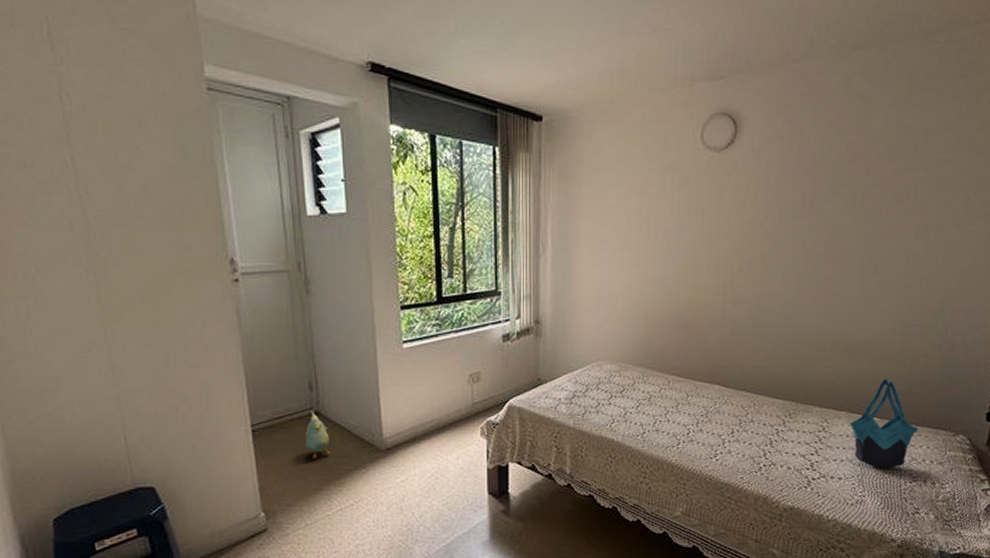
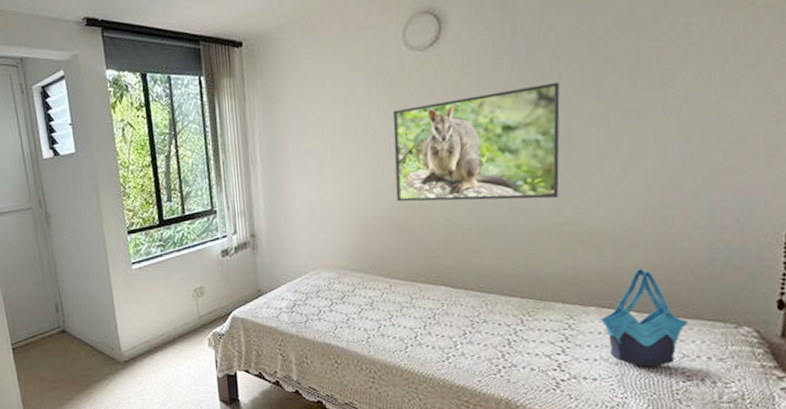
plush toy: present [304,409,330,459] -> none [55,328,77,372]
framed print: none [681,198,835,307] -> present [392,82,560,202]

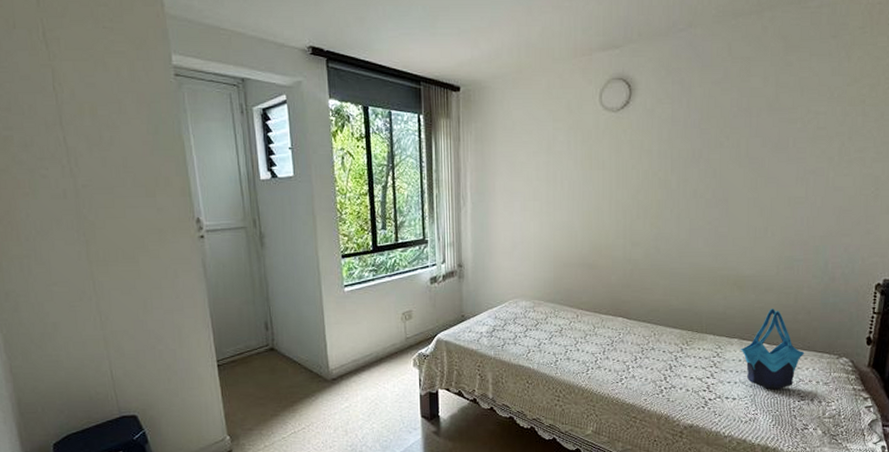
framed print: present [392,82,560,202] -> none [586,150,721,247]

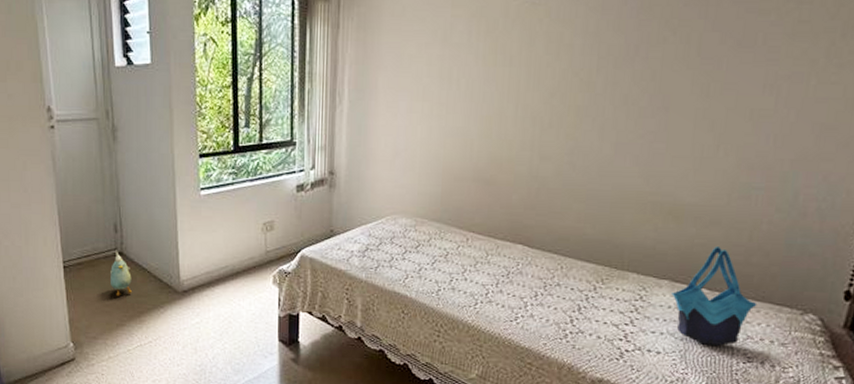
plush toy: none [262,346,284,389] -> present [109,250,132,296]

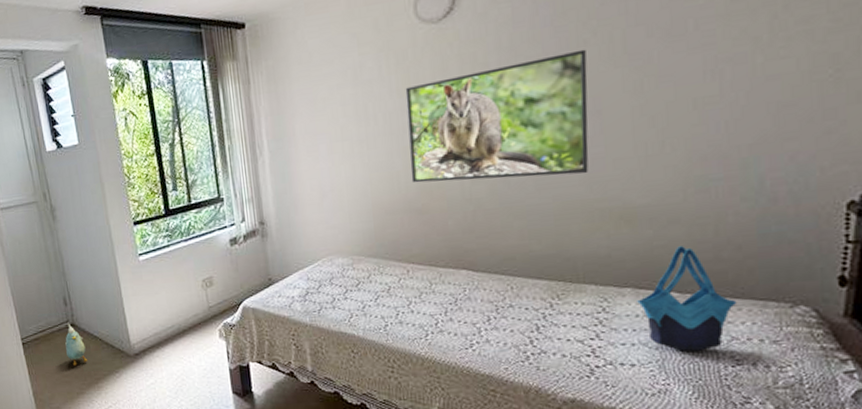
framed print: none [484,46,664,166] -> present [405,49,589,183]

